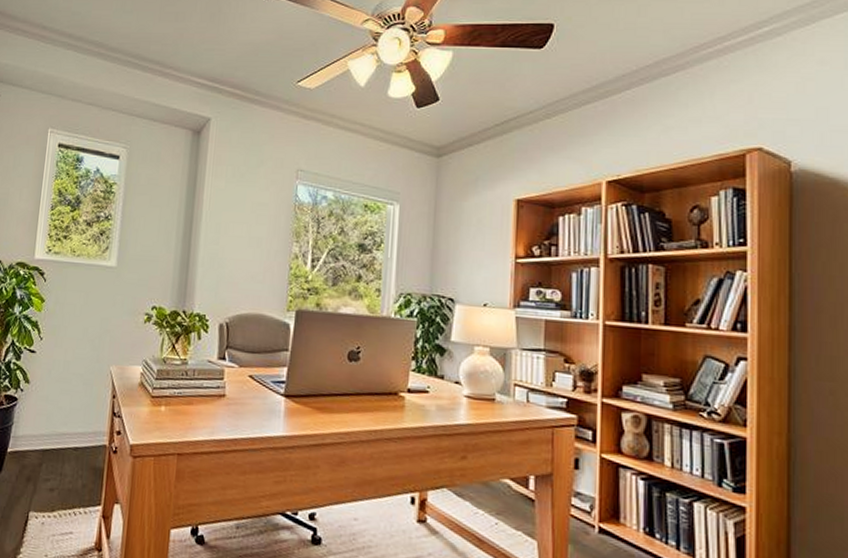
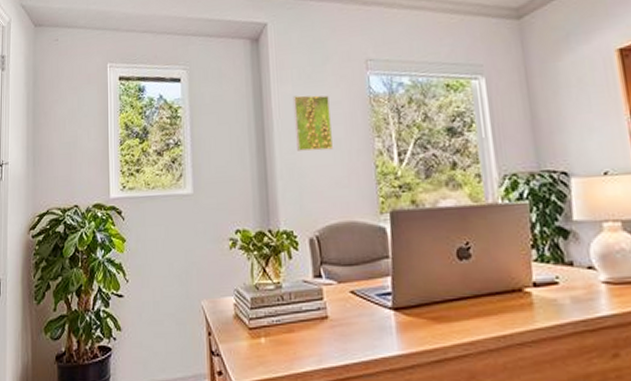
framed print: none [221,192,258,247] -> present [292,95,334,152]

